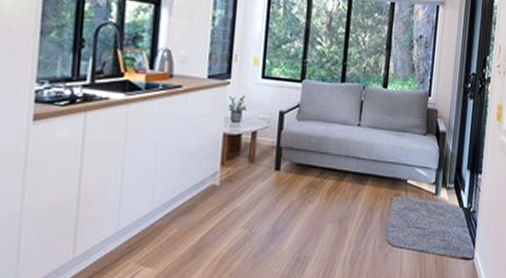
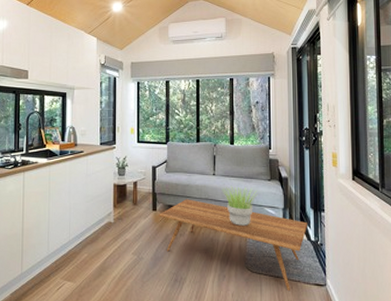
coffee table: none [283,155,463,266] -> present [159,199,308,290]
potted plant: none [366,140,410,190] -> present [221,186,258,226]

